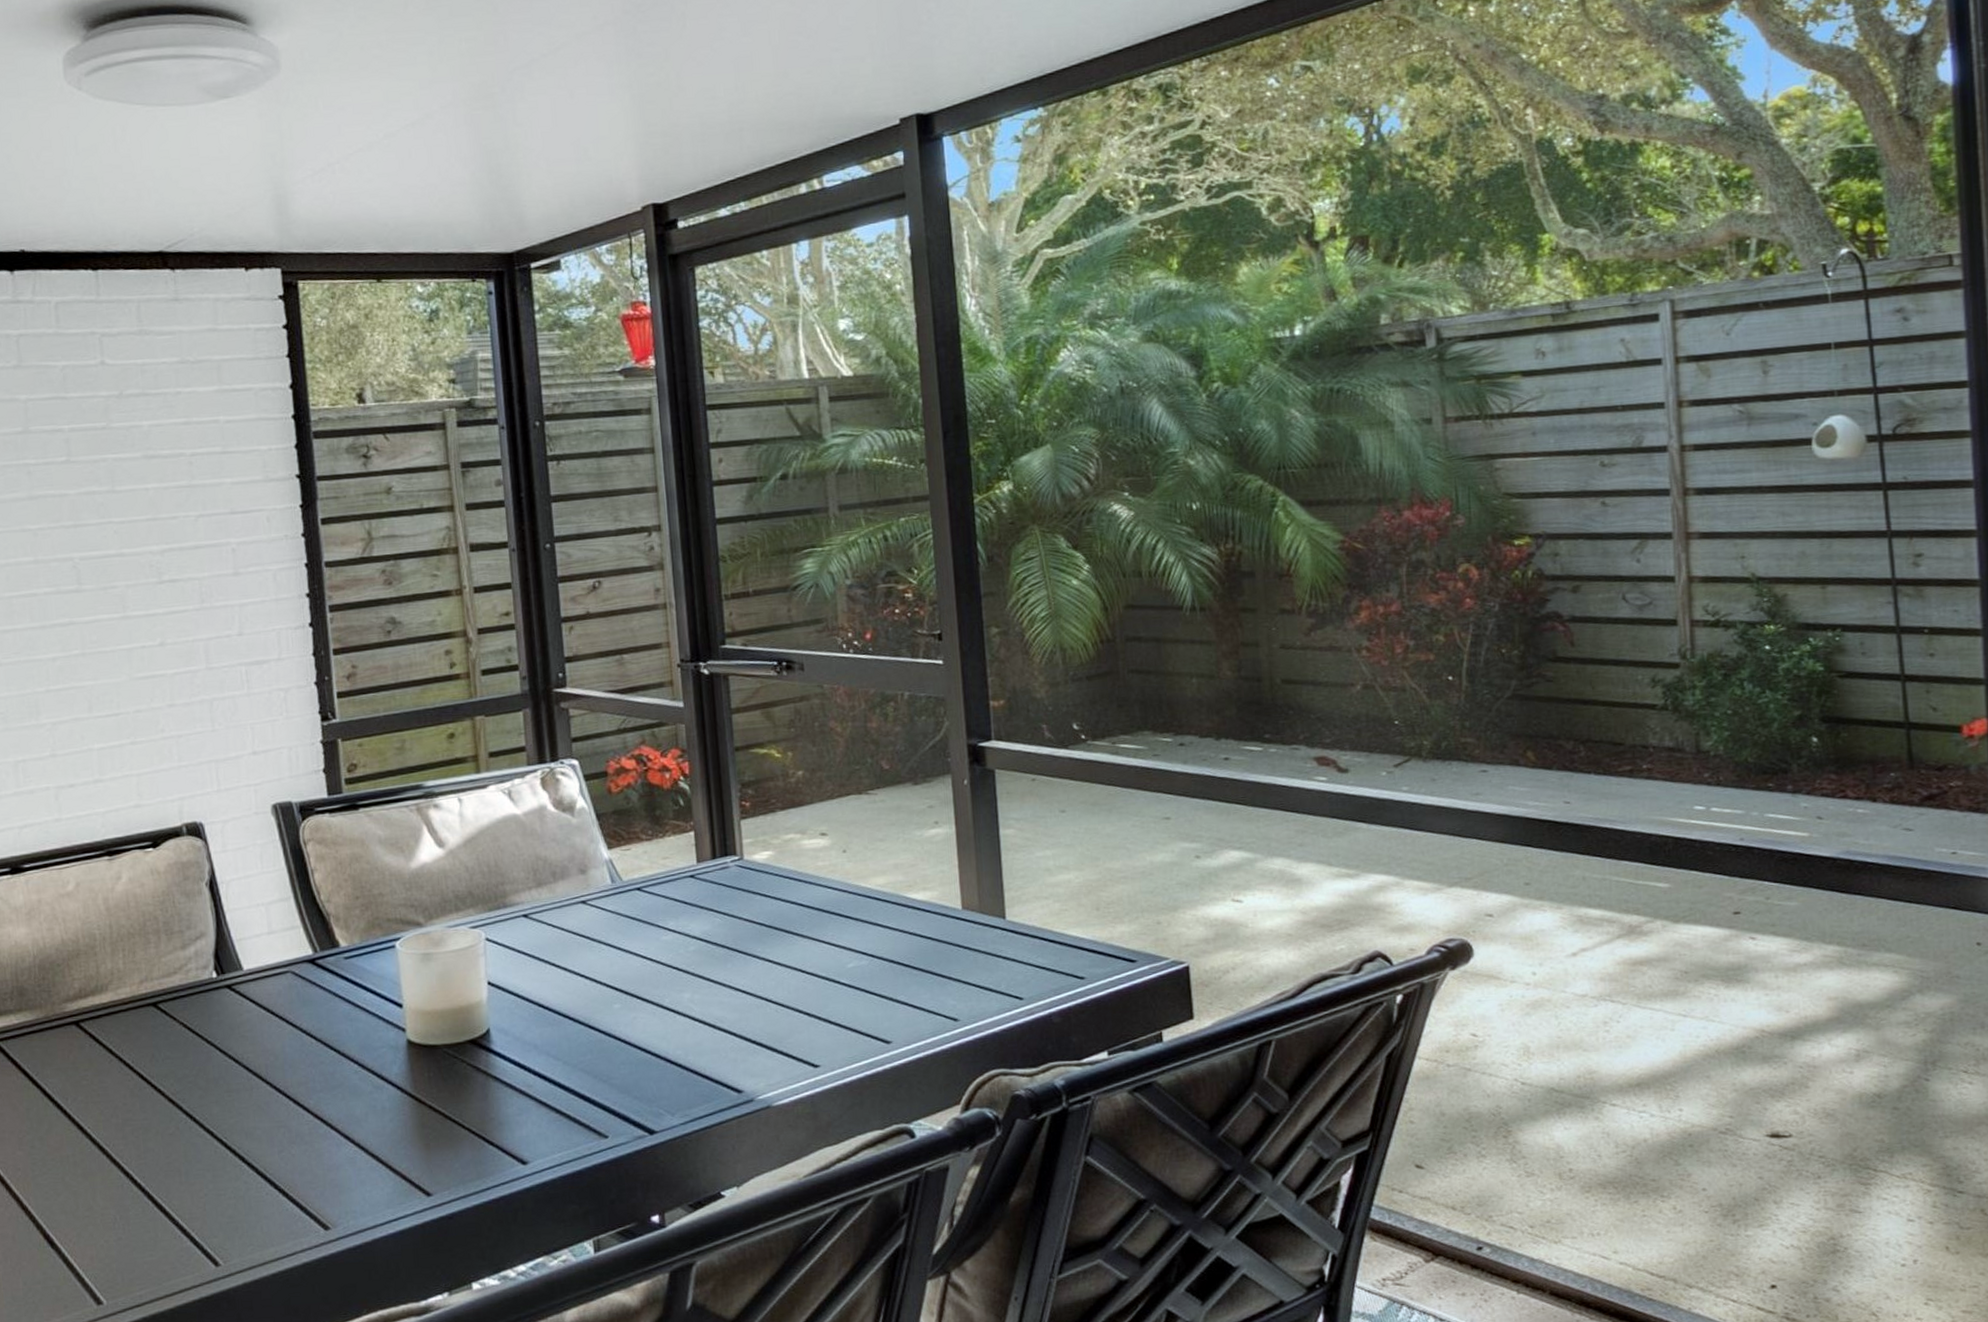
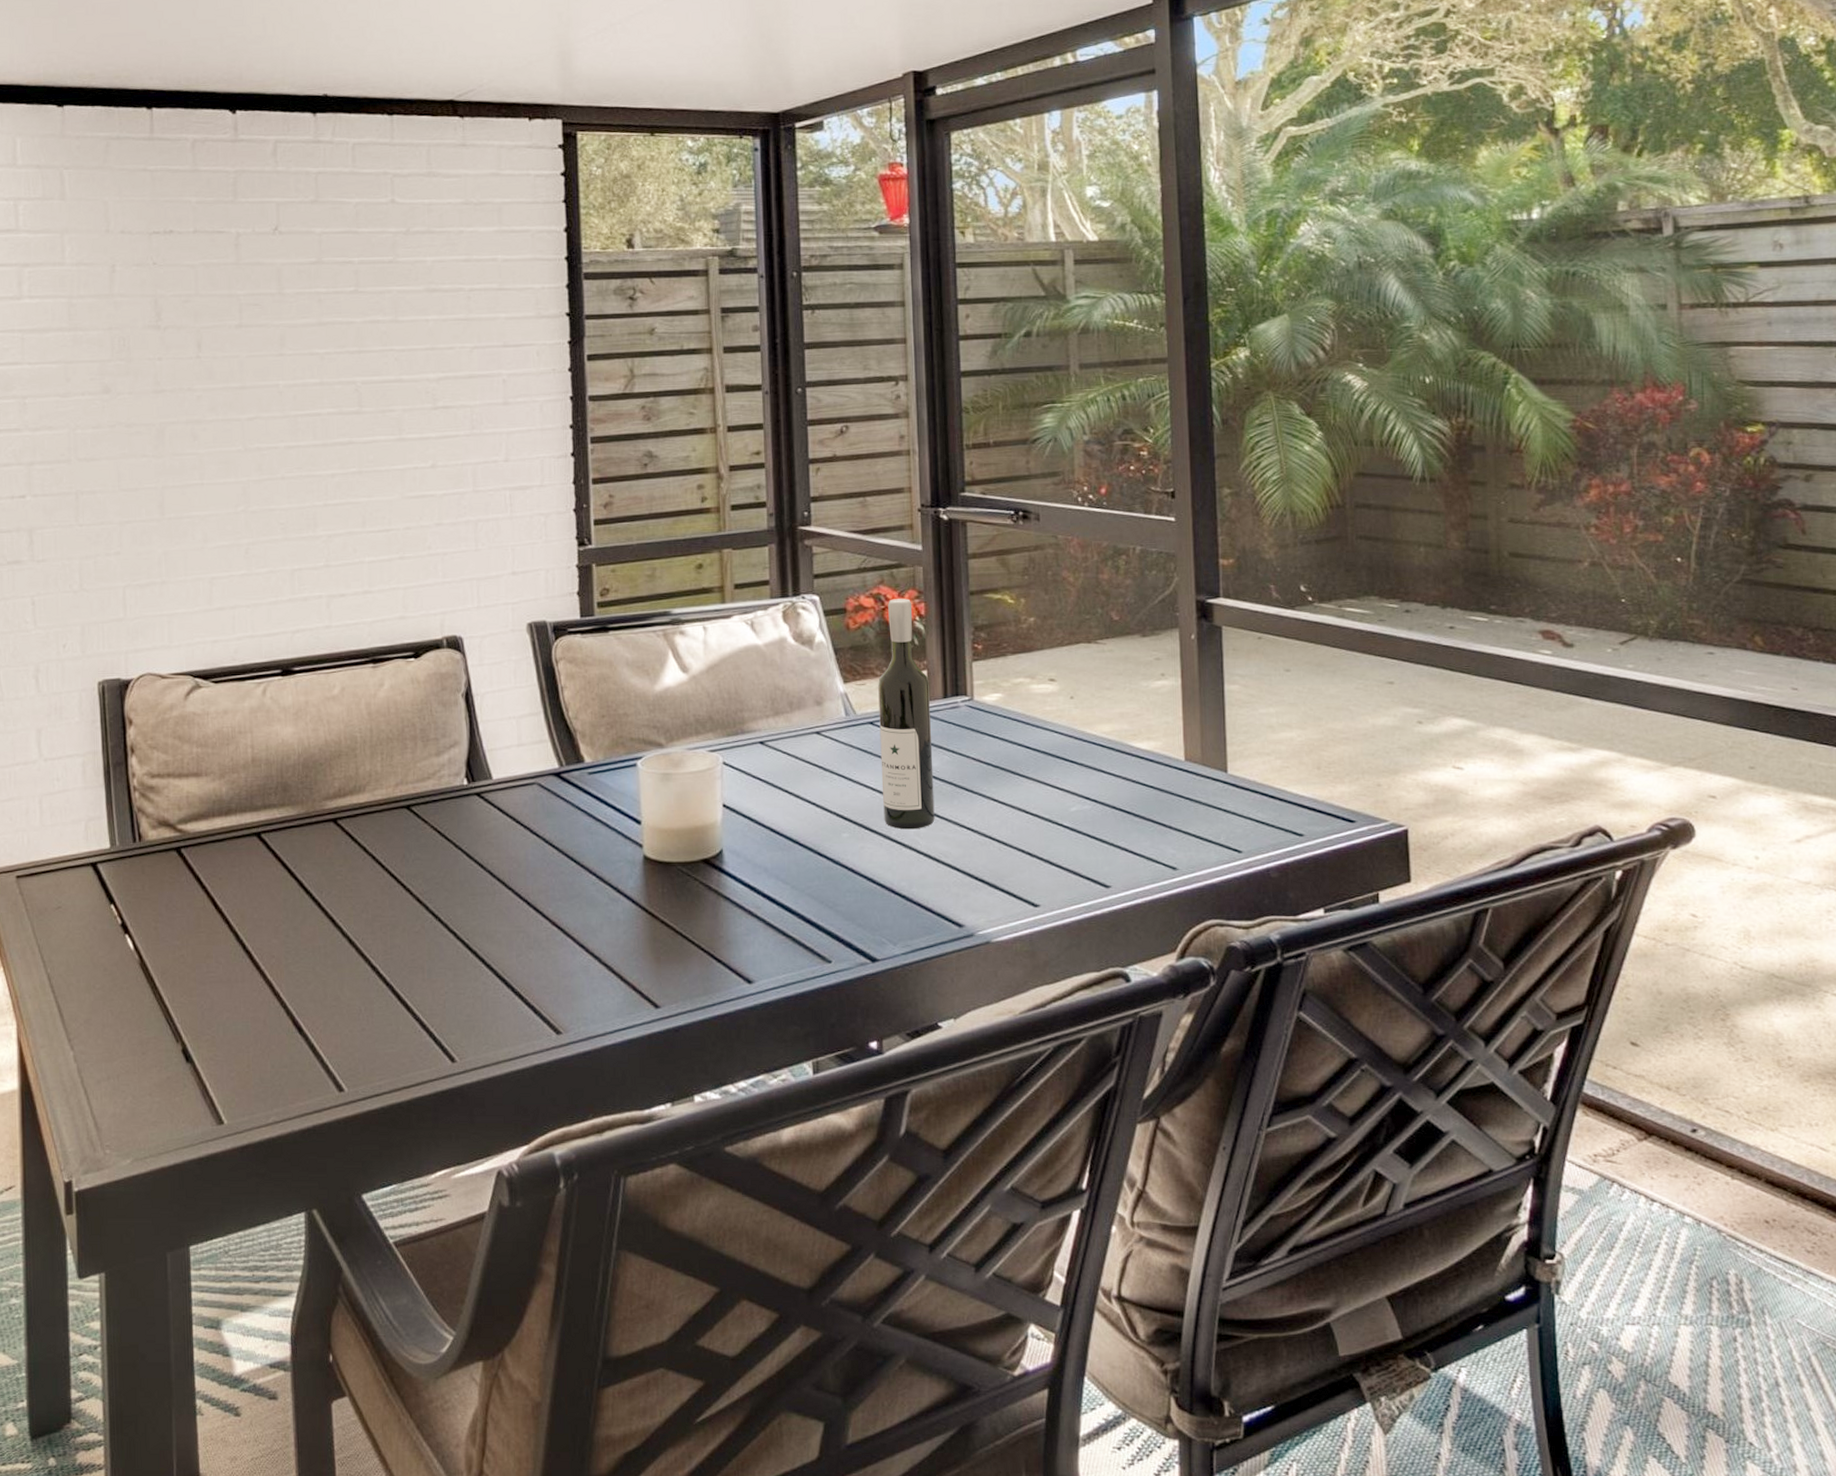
bottle: none [643,758,709,997] -> present [878,599,935,830]

